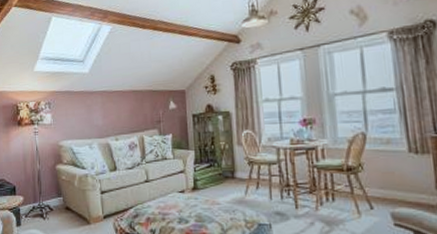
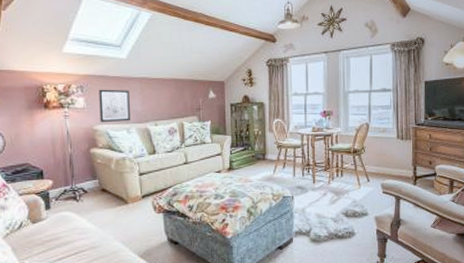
wall art: none [64,104,92,138] -> present [99,89,130,122]

